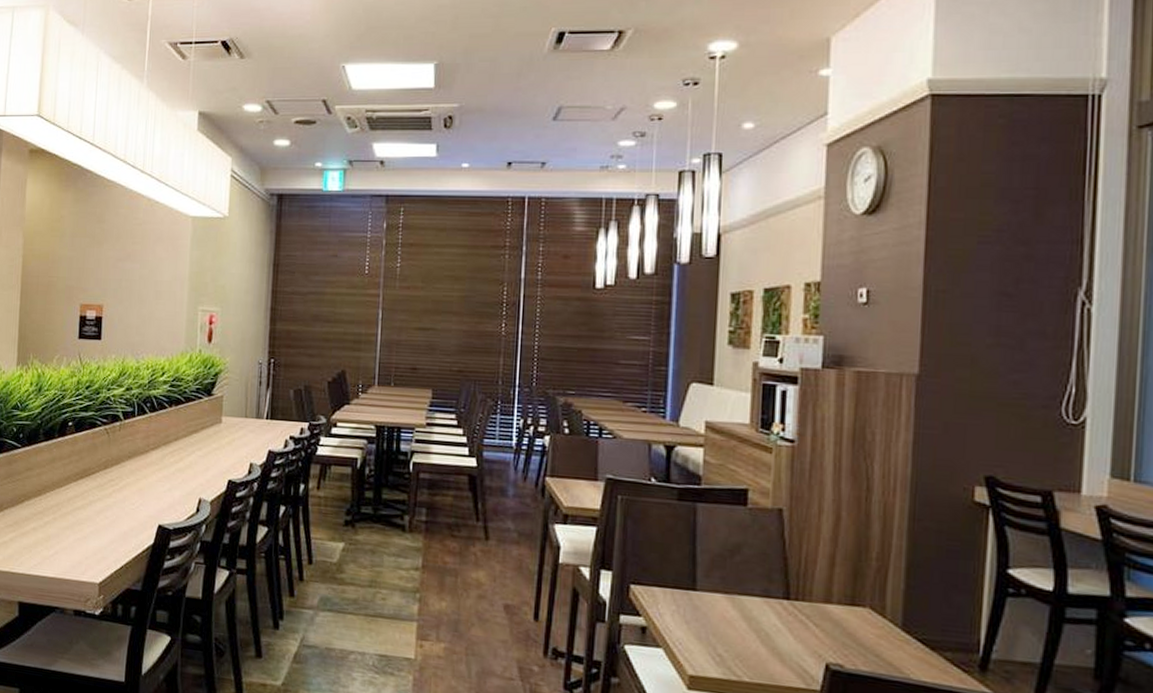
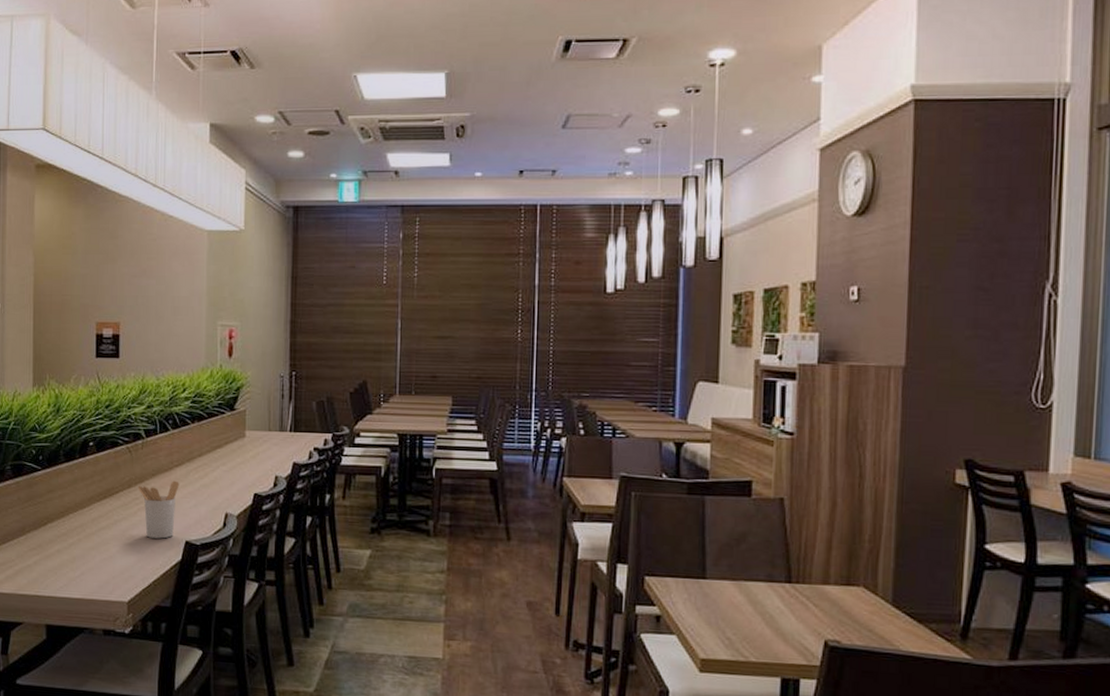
utensil holder: none [114,463,155,522] -> present [138,480,179,539]

